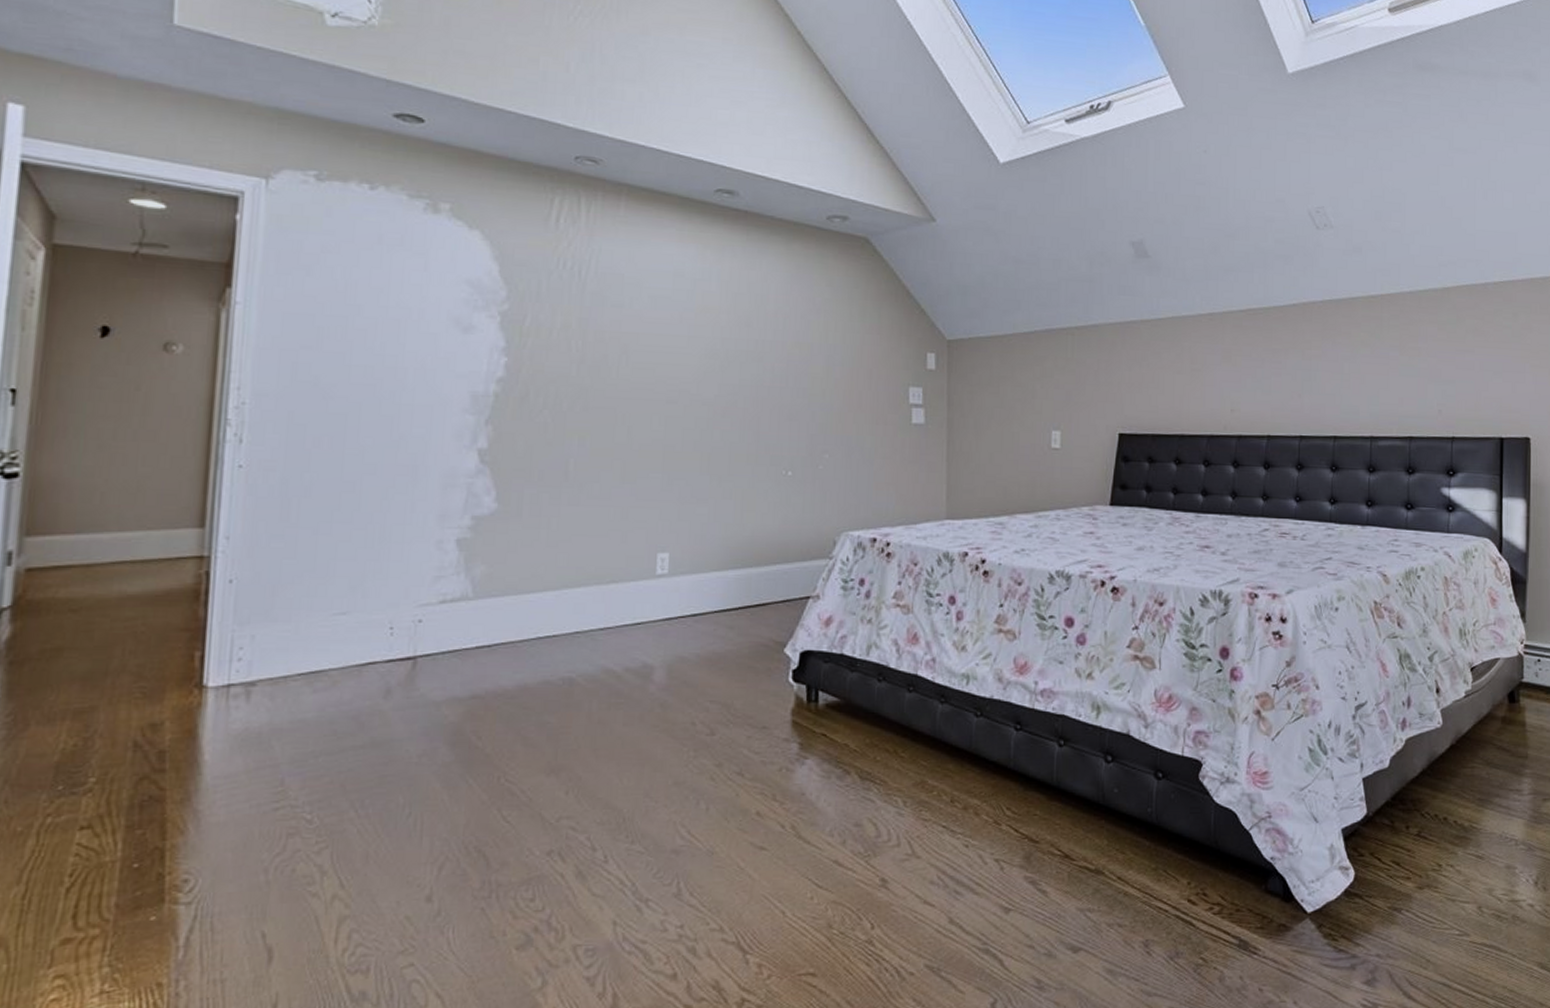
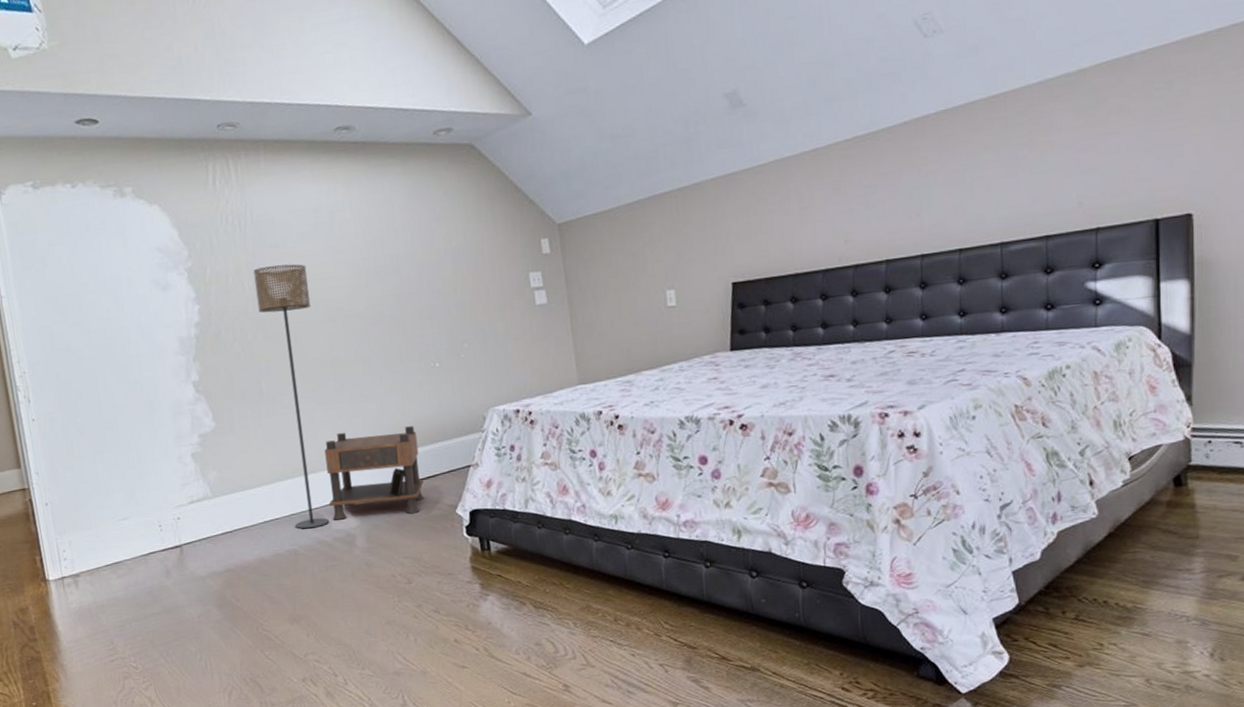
floor lamp: none [577,327,653,653] -> present [253,264,329,529]
nightstand: none [627,537,752,648] -> present [324,425,425,520]

